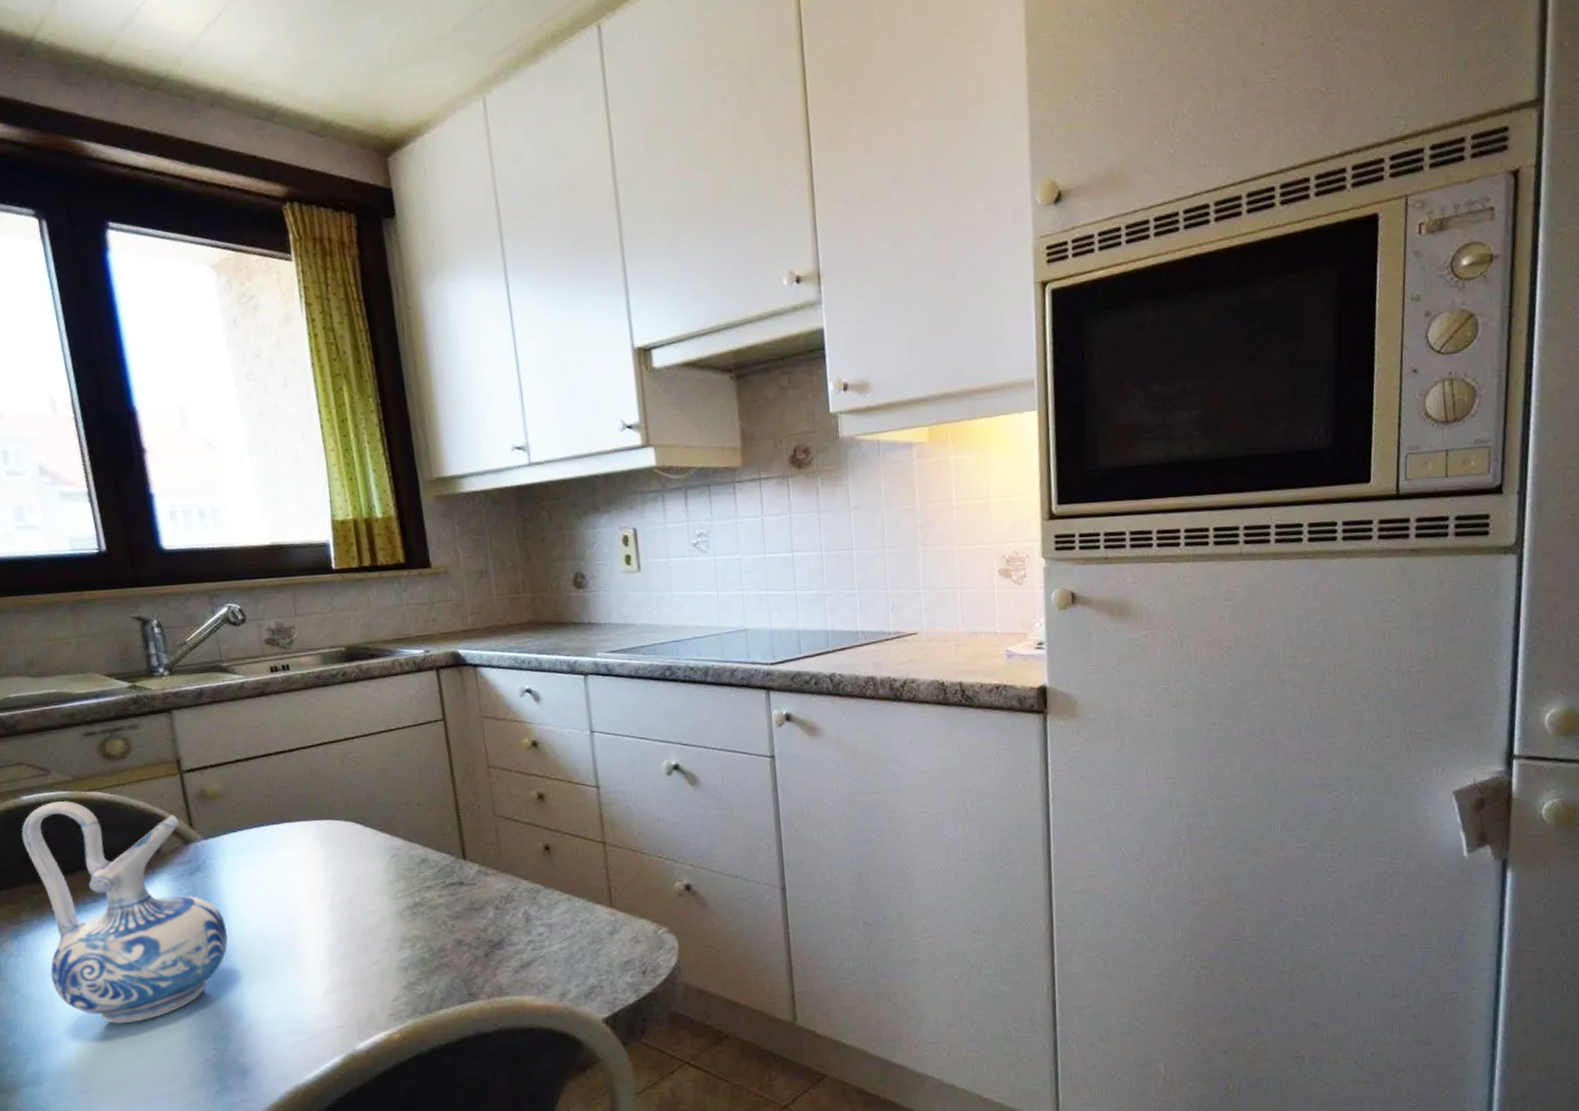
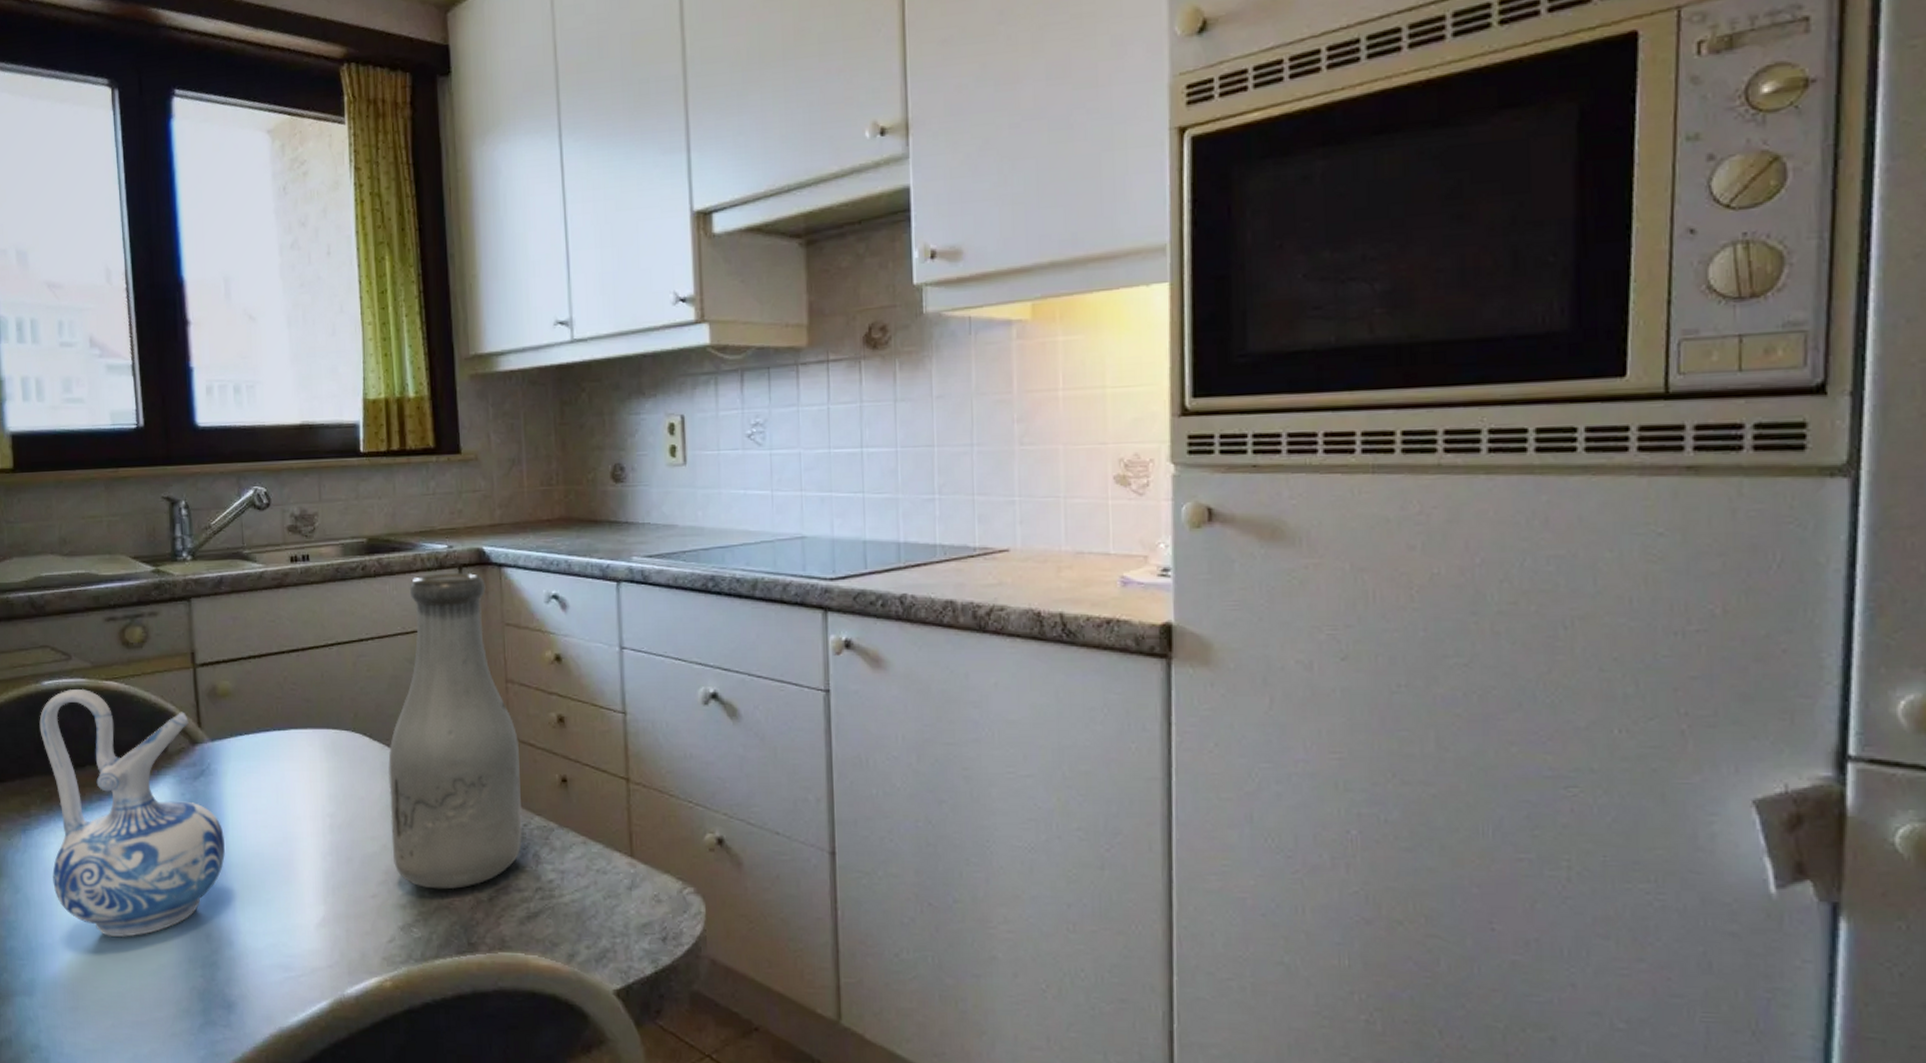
bottle: none [381,673,512,951] -> present [388,572,523,890]

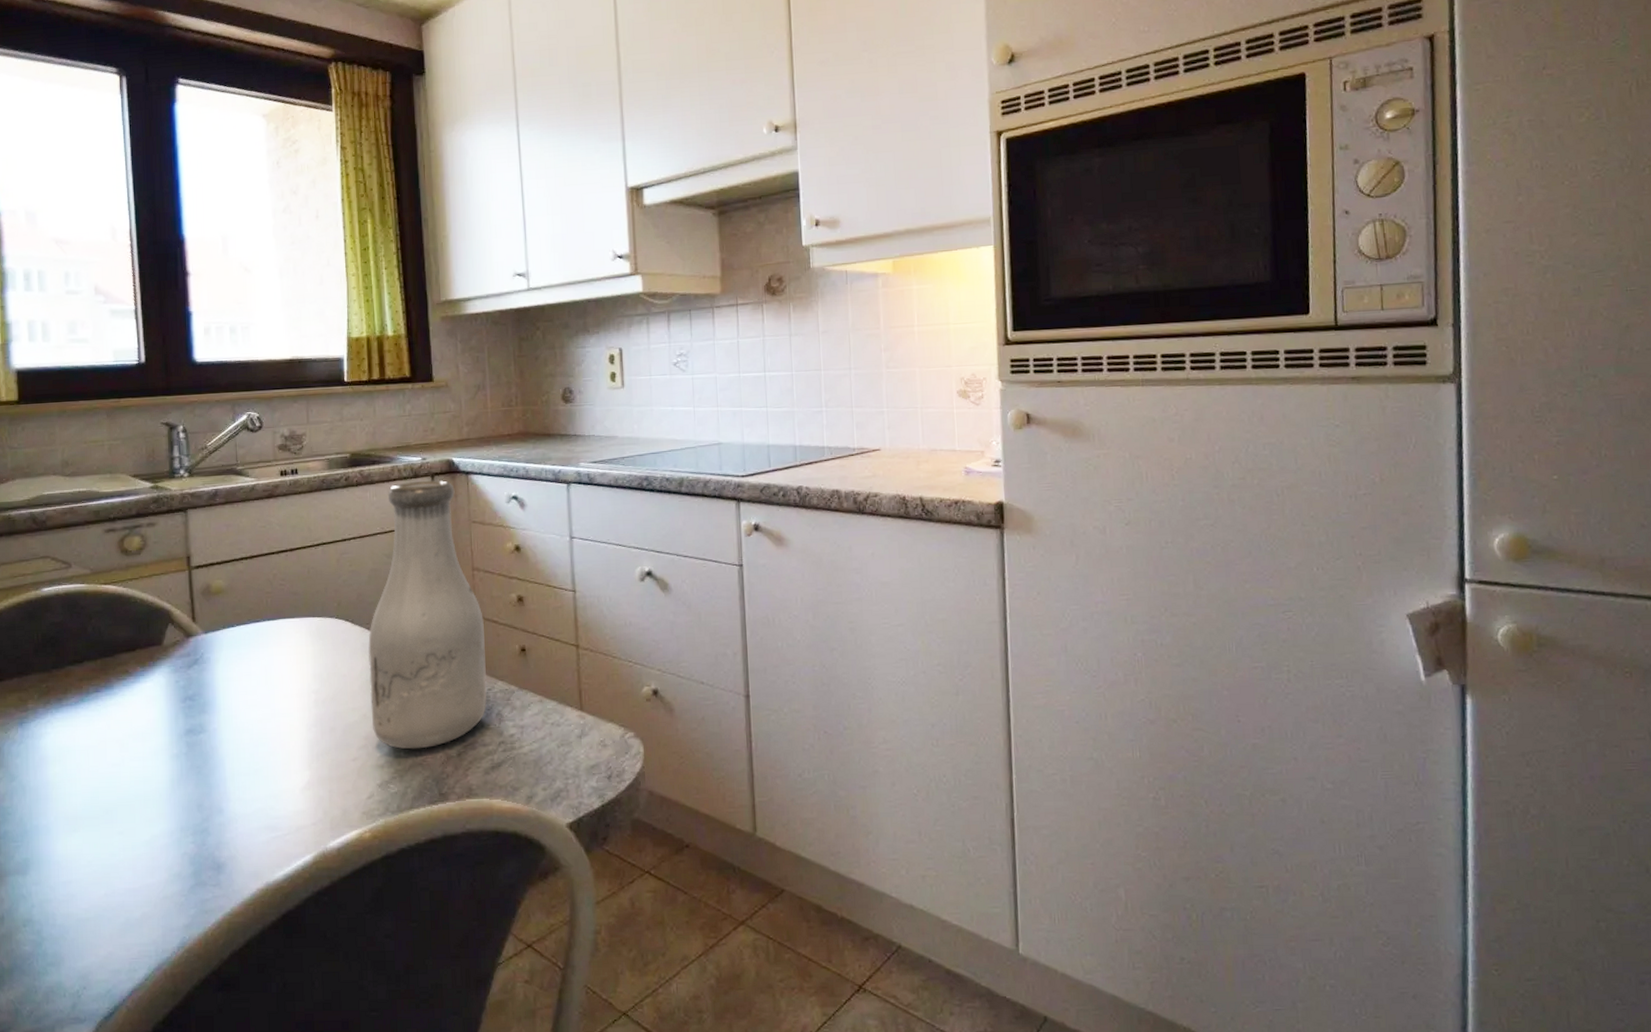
ceramic pitcher: present [39,688,225,937] -> none [38,592,216,814]

